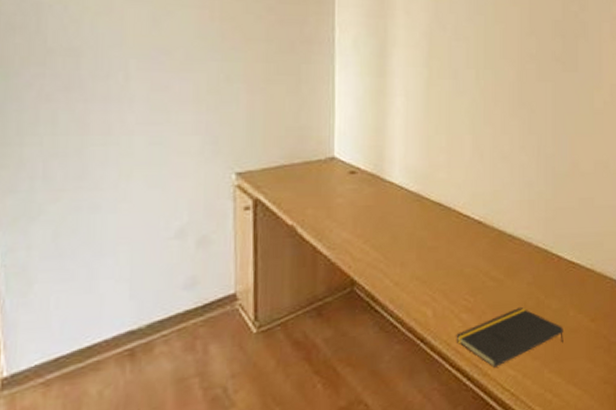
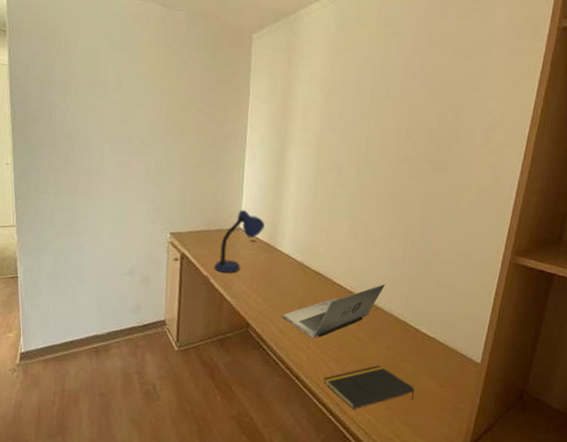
desk lamp: none [302,132,368,219] -> present [214,209,266,274]
laptop: none [398,208,520,287] -> present [283,284,385,338]

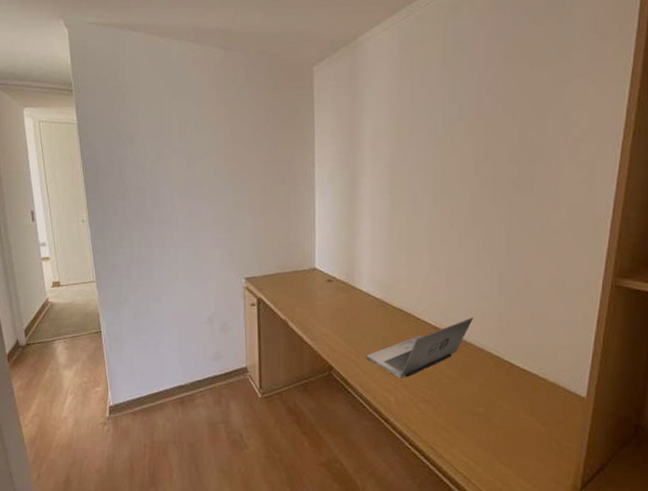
desk lamp: present [214,209,266,274] -> none [292,248,341,316]
notepad: present [323,365,415,409] -> none [414,404,514,452]

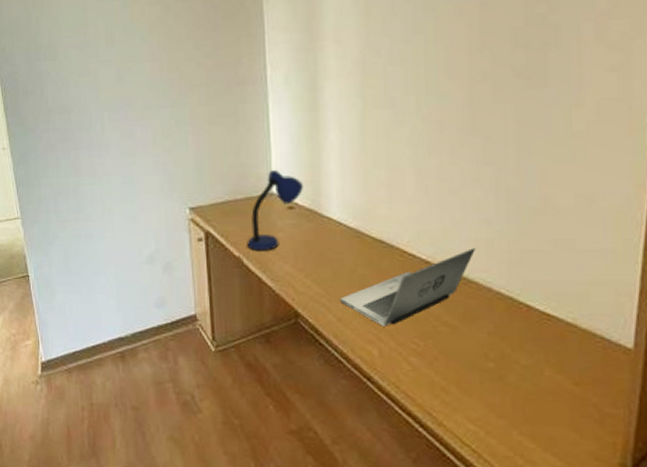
desk lamp: none [292,248,341,316] -> present [247,169,304,252]

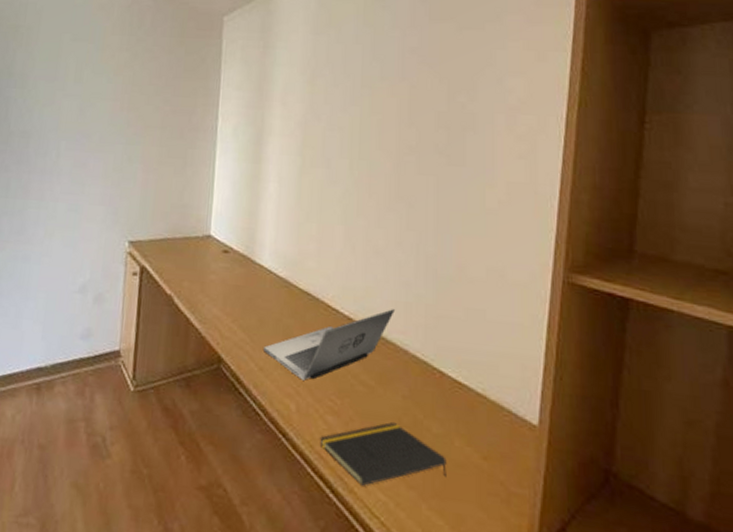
desk lamp: present [247,169,304,252] -> none [179,212,241,292]
notepad: none [405,359,537,419] -> present [319,422,447,486]

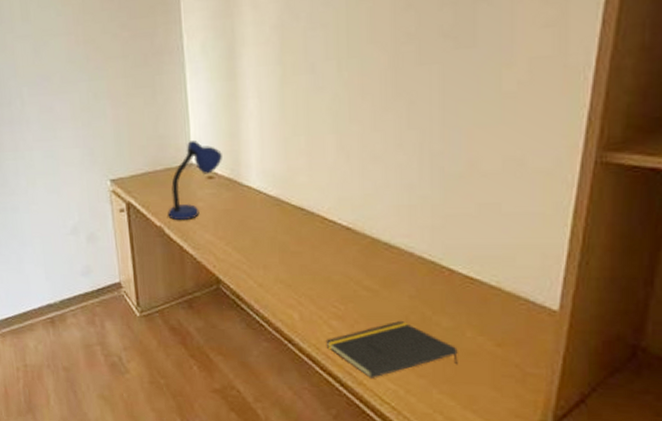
desk lamp: none [179,212,241,292] -> present [168,139,224,221]
laptop: present [264,309,395,380] -> none [261,214,397,291]

